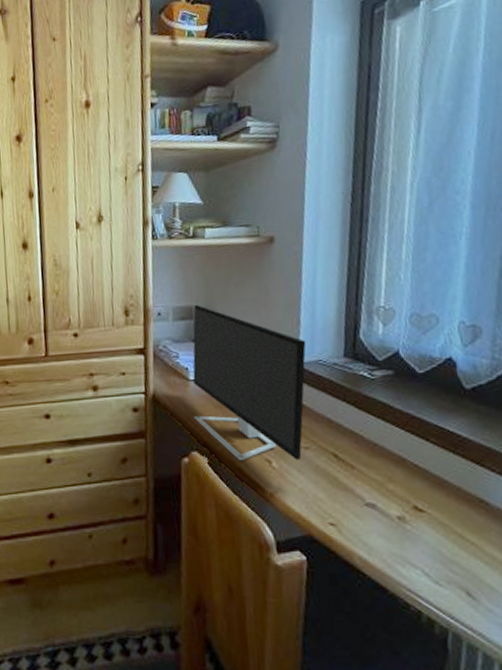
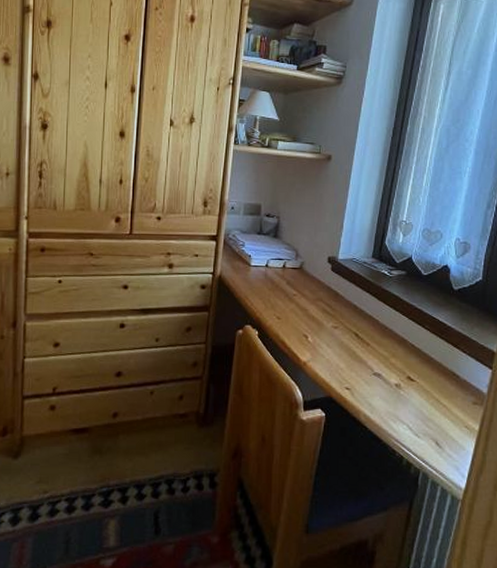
monitor: present [192,304,307,461] -> none [251,203,346,337]

